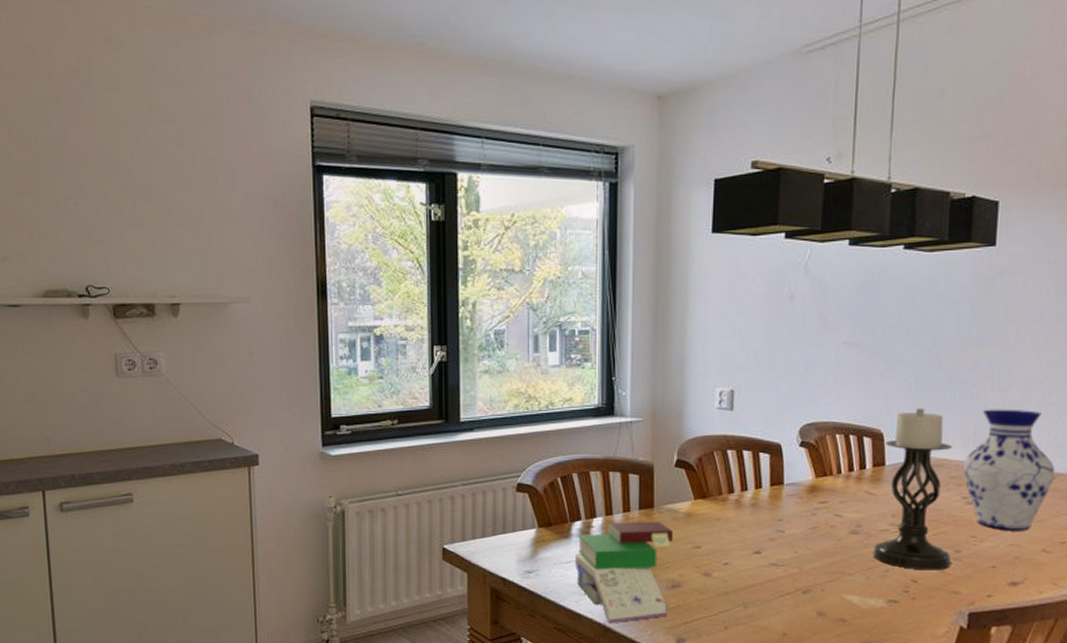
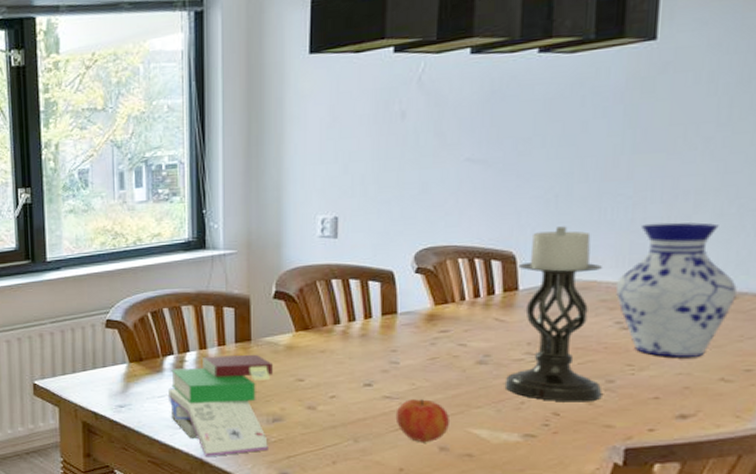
apple: none [780,567,826,609] -> present [395,399,449,443]

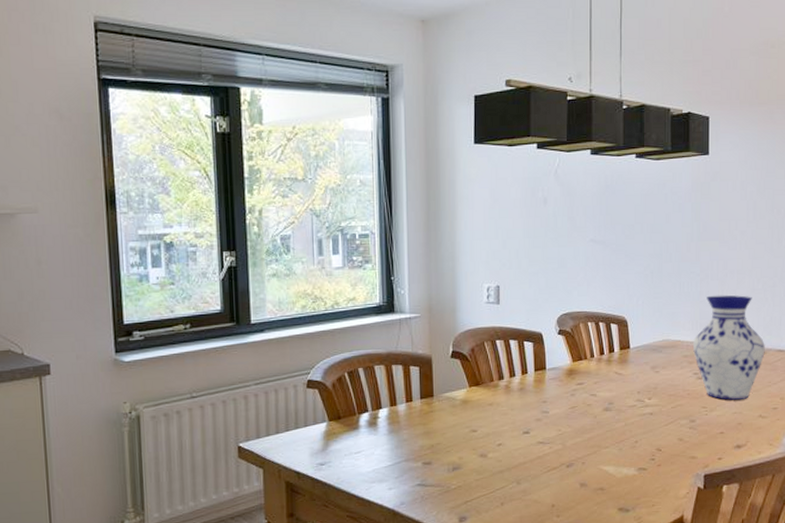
book: present [167,354,273,456] -> none [363,408,452,507]
apple: present [395,399,449,443] -> none [547,443,586,481]
candle holder: present [504,226,603,402] -> none [624,297,688,440]

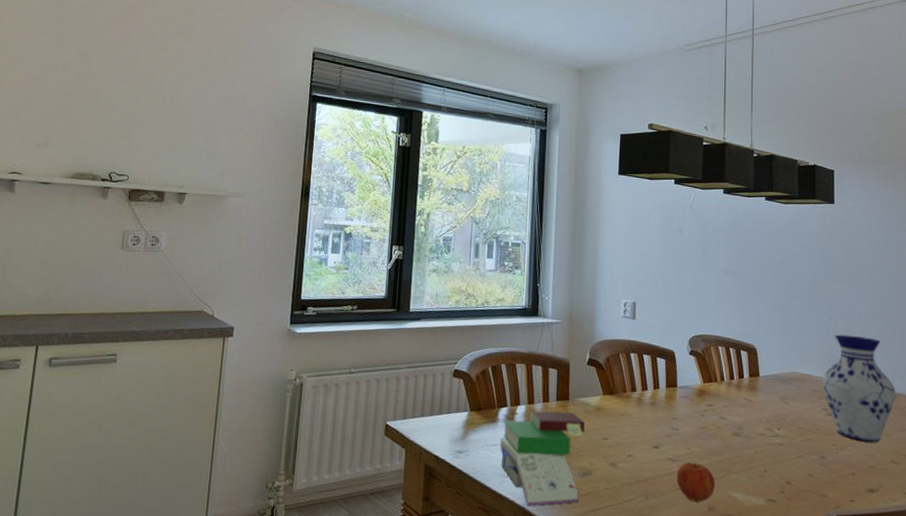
book: none [363,408,452,507] -> present [499,410,585,506]
apple: none [547,443,586,481] -> present [676,462,715,503]

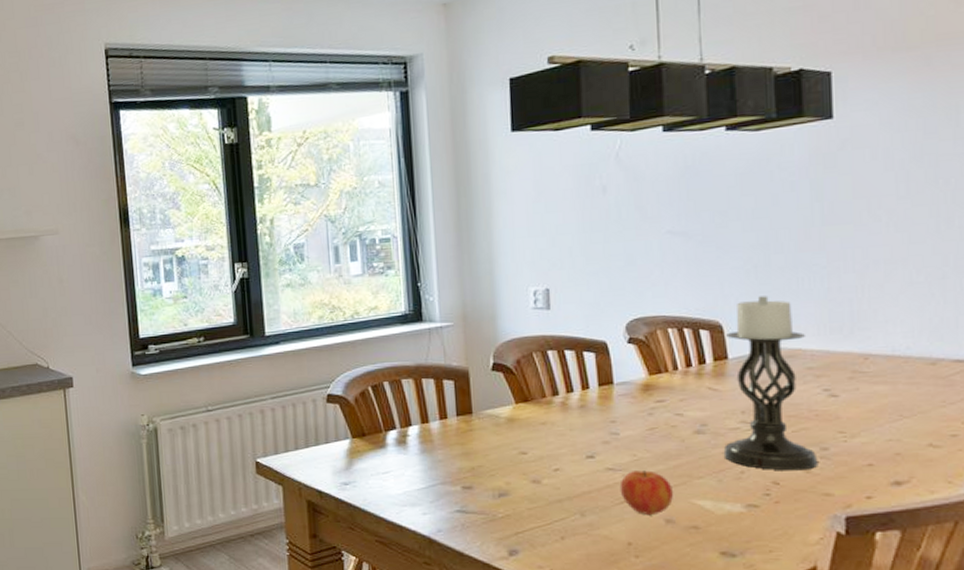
book: present [499,410,585,506] -> none [392,427,496,534]
candle holder: none [753,329,818,474] -> present [723,296,818,471]
vase: present [821,334,896,442] -> none [819,291,934,424]

